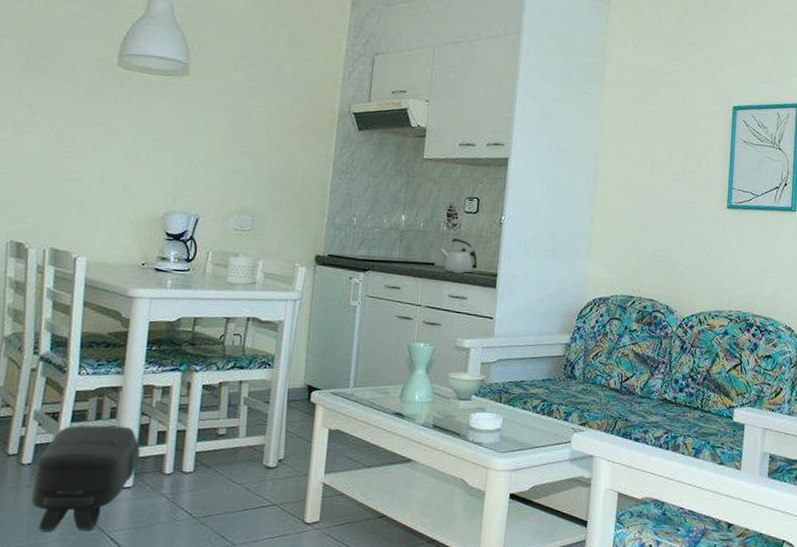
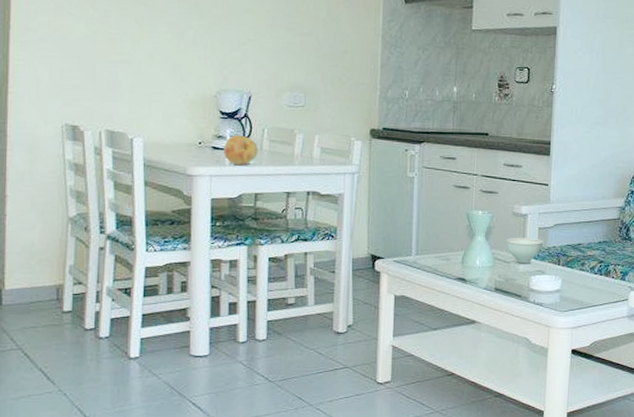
backpack: present [30,425,141,531] -> none [111,298,214,399]
fruit: none [166,257,201,289] -> present [223,135,258,166]
mug: present [226,256,264,286] -> none [283,132,320,161]
kettle: present [439,238,478,274] -> none [492,108,531,143]

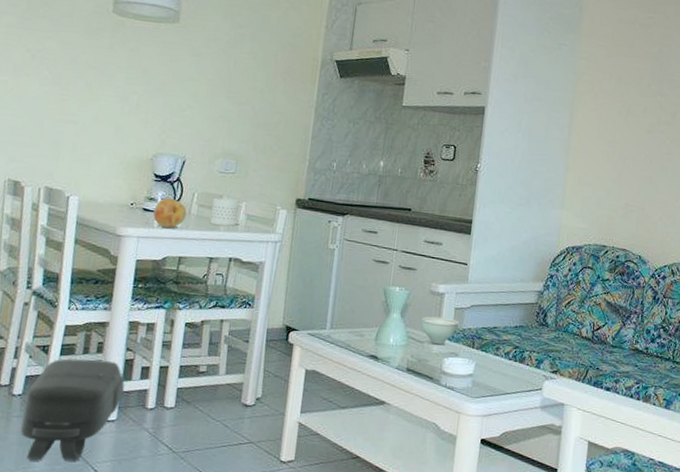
backpack: none [111,298,214,399] -> present [20,358,125,461]
mug: none [283,132,320,161] -> present [210,197,247,227]

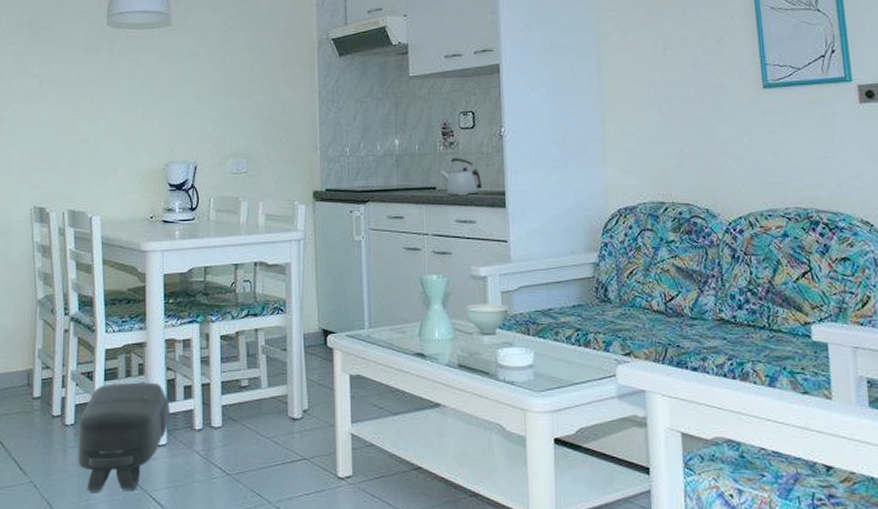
fruit: present [153,197,187,229] -> none [173,206,205,239]
mug: present [210,197,247,227] -> none [230,200,265,230]
kettle: none [416,184,454,220] -> present [439,158,483,196]

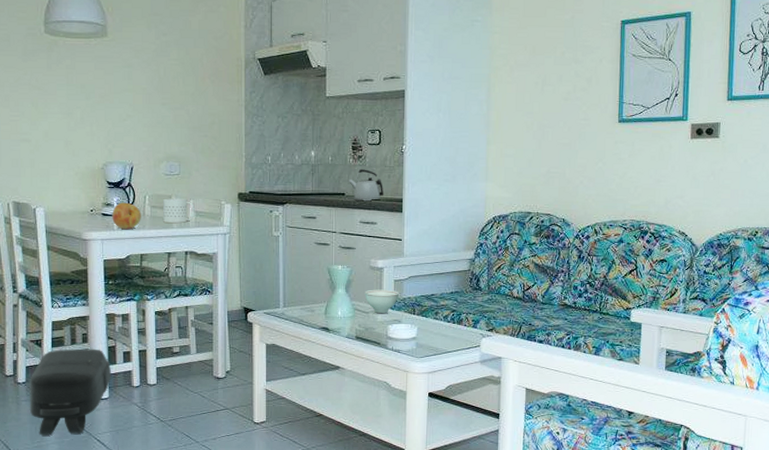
fruit: none [173,206,205,239] -> present [112,202,141,230]
mug: none [230,200,265,230] -> present [163,198,195,224]

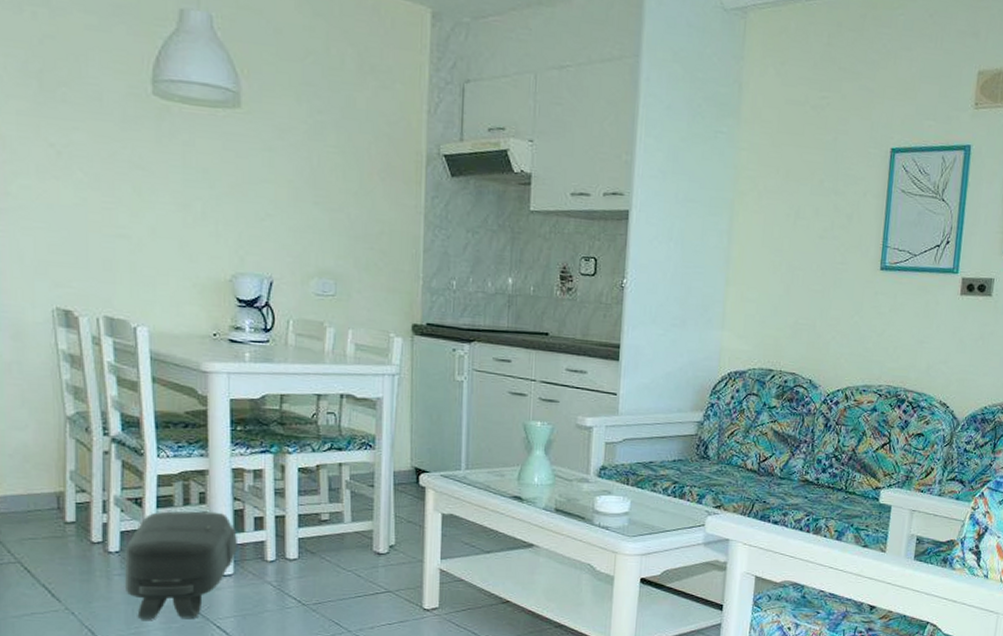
fruit: present [112,202,141,230] -> none [243,326,282,363]
mug: present [163,198,195,224] -> none [312,325,354,359]
kettle: present [348,169,384,202] -> none [553,304,598,345]
bowl: present [364,289,400,314] -> none [568,452,611,483]

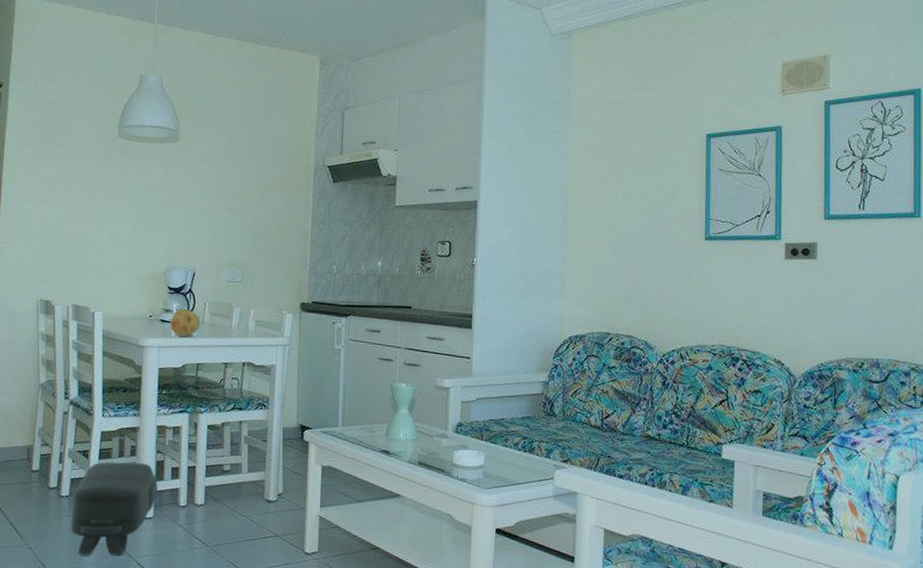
fruit: none [243,326,282,363] -> present [170,308,200,338]

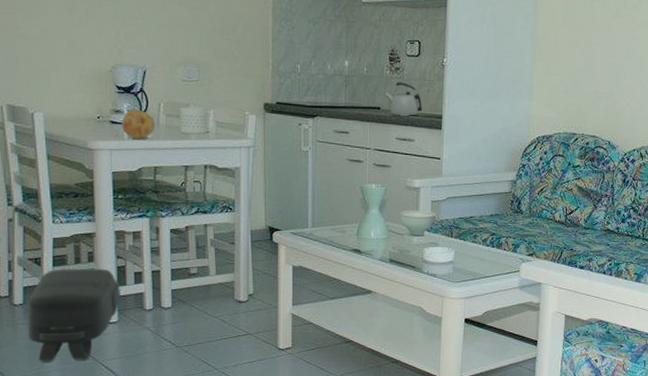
mug: none [222,306,255,333] -> present [180,106,215,135]
kettle: none [415,282,453,316] -> present [384,82,423,117]
bowl: none [429,410,467,438] -> present [399,210,437,236]

